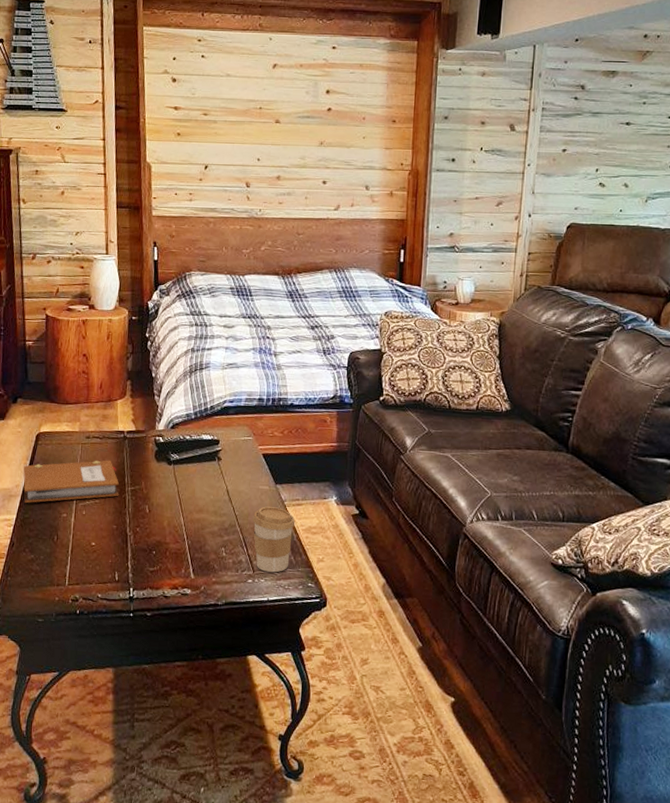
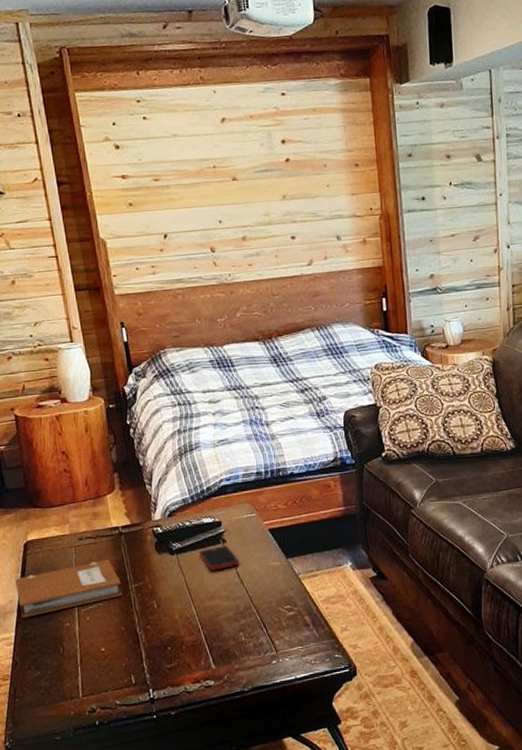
cell phone: none [194,463,231,486] -> present [199,545,240,571]
coffee cup: present [253,506,296,573] -> none [268,582,313,650]

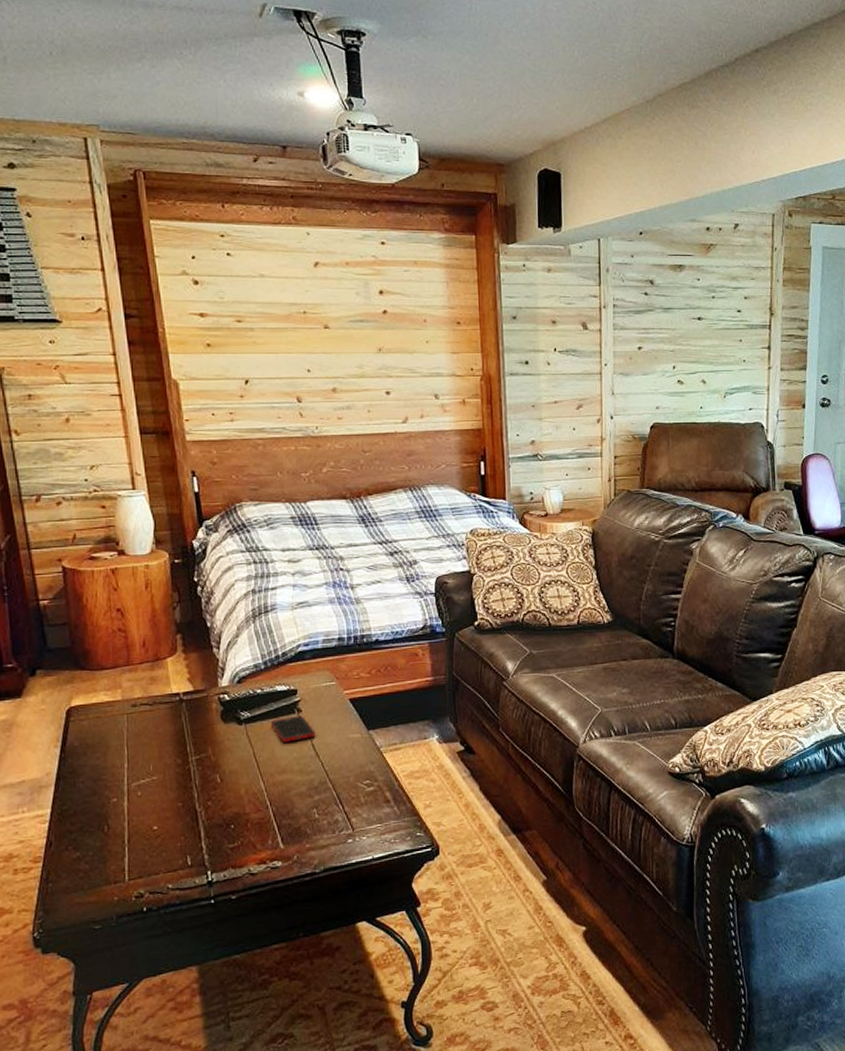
notebook: present [14,559,123,619] -> none [53,728,182,794]

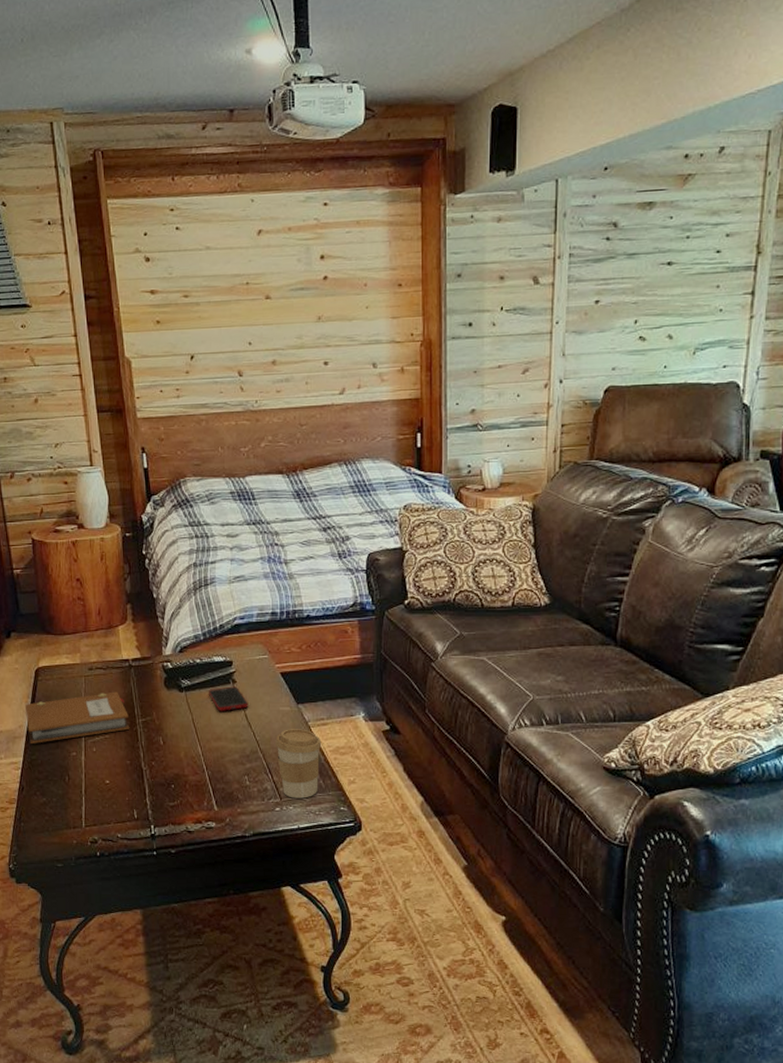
notebook: none [53,728,182,794] -> present [24,691,130,745]
coffee cup: none [346,755,395,828] -> present [275,729,322,799]

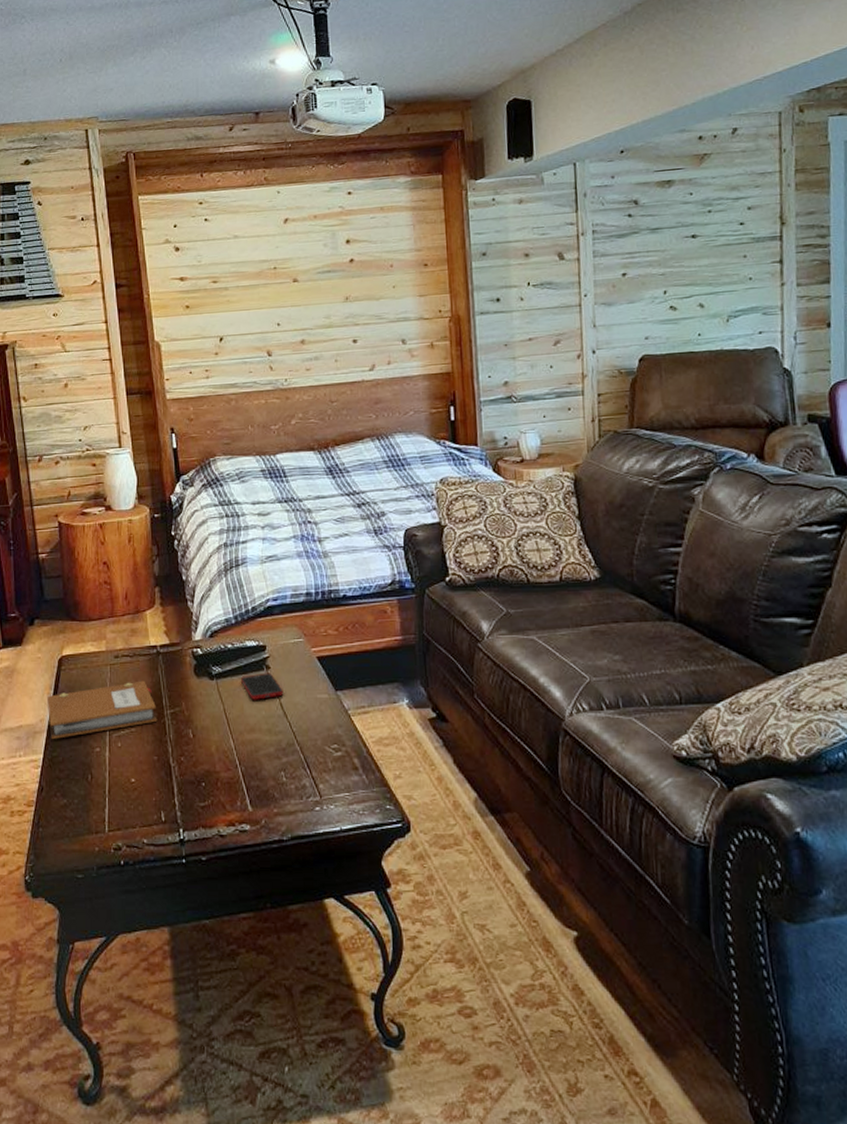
coffee cup: present [275,729,322,799] -> none [313,718,364,796]

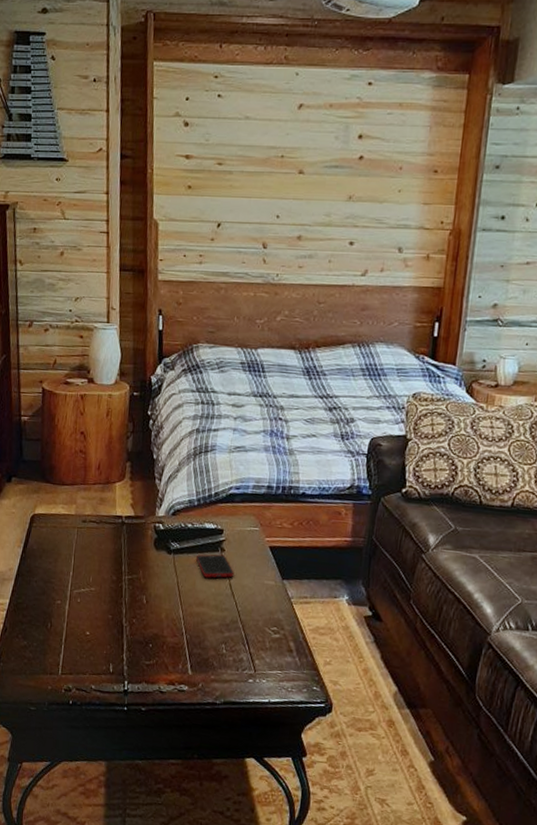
notebook: present [46,680,158,740] -> none [17,545,116,588]

